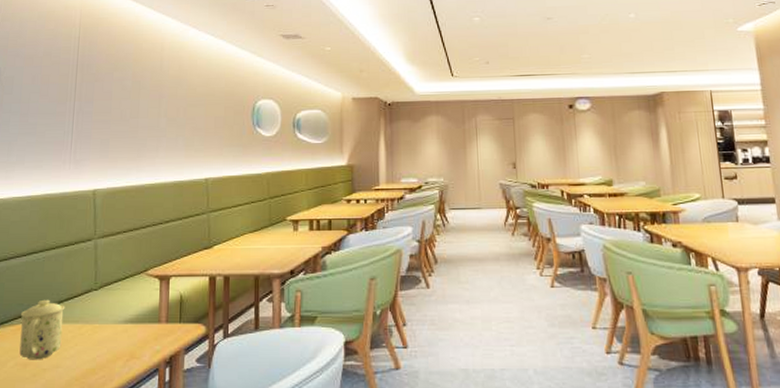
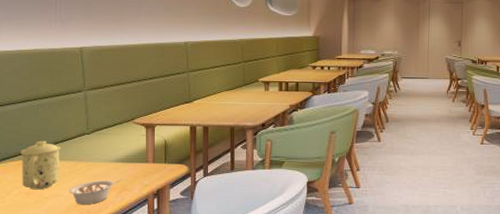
legume: none [70,345,131,378] -> present [69,180,122,205]

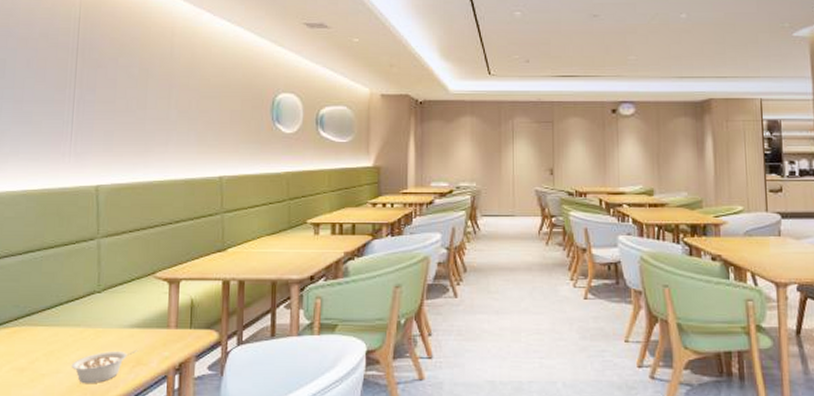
mug: present [20,140,61,190] -> none [15,301,66,365]

